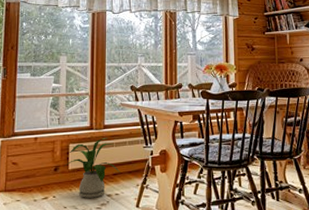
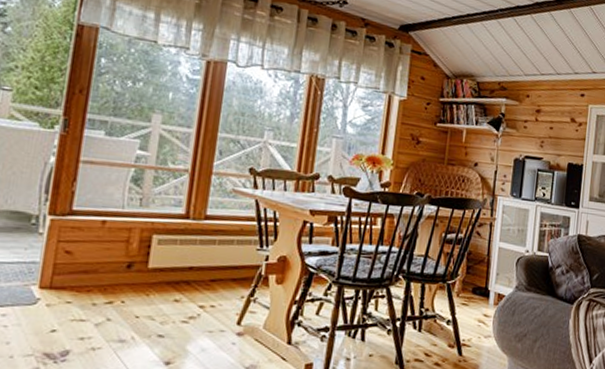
house plant: present [64,137,120,198] -> none [141,231,221,309]

